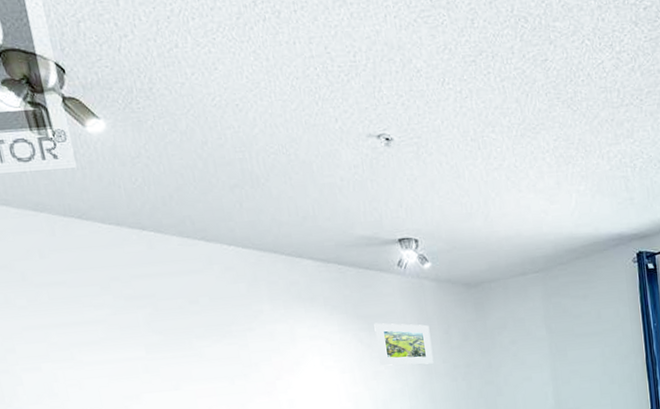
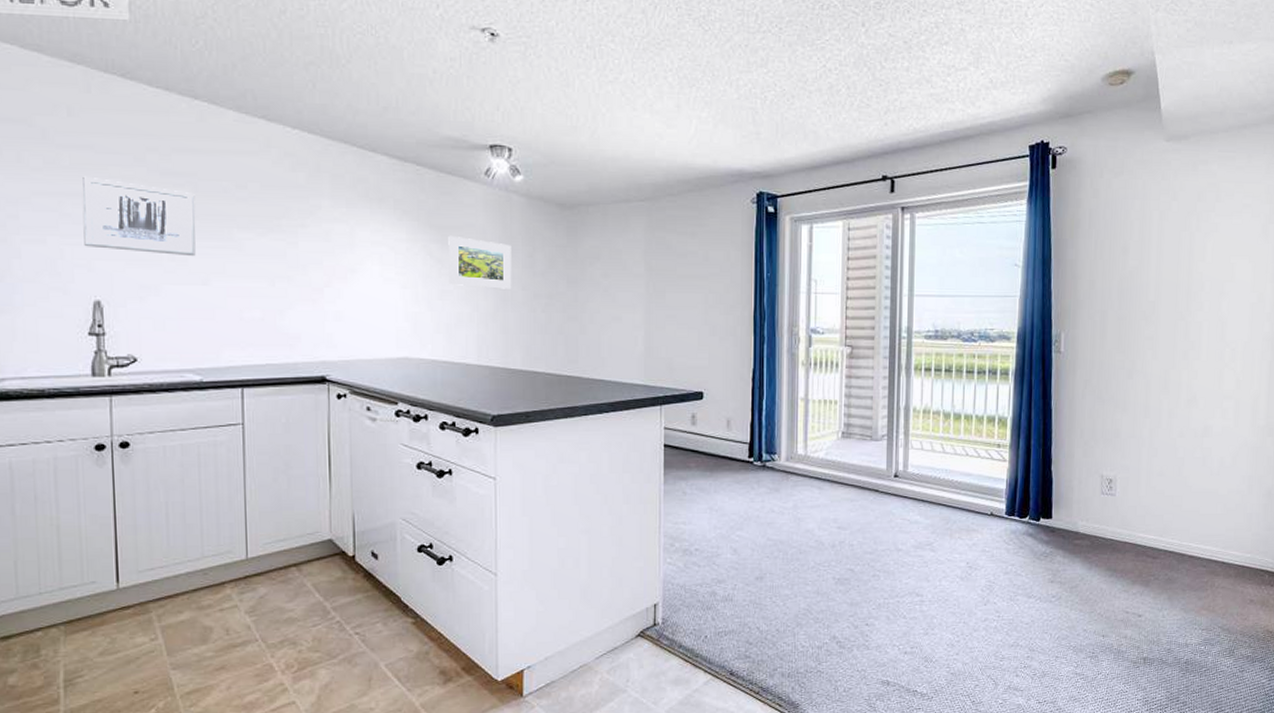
wall art: none [61,308,165,369] -> present [83,176,196,257]

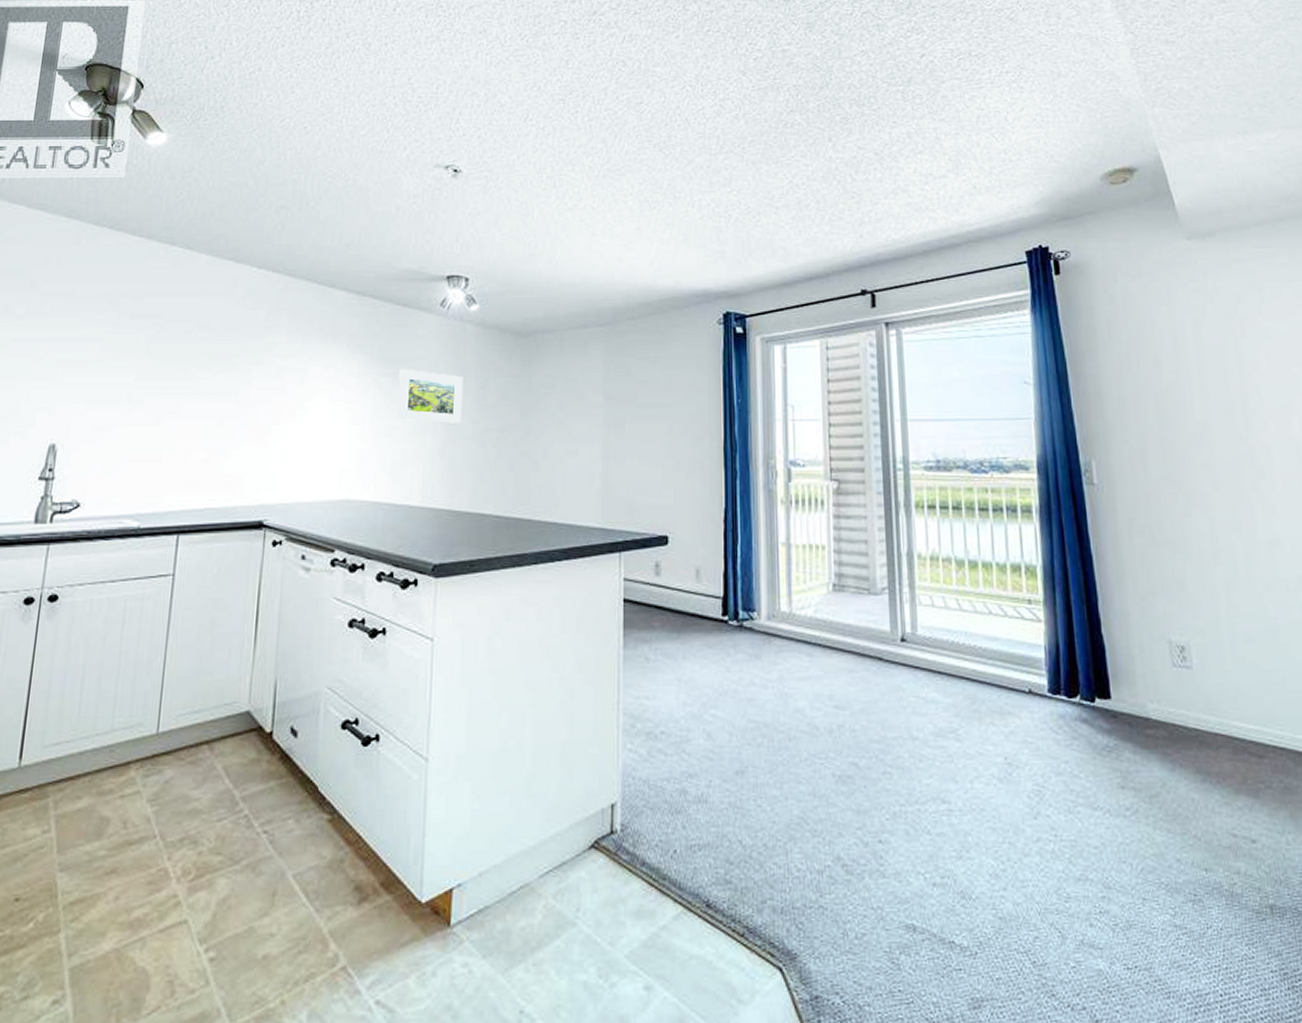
wall art: present [83,176,196,257] -> none [50,322,160,397]

